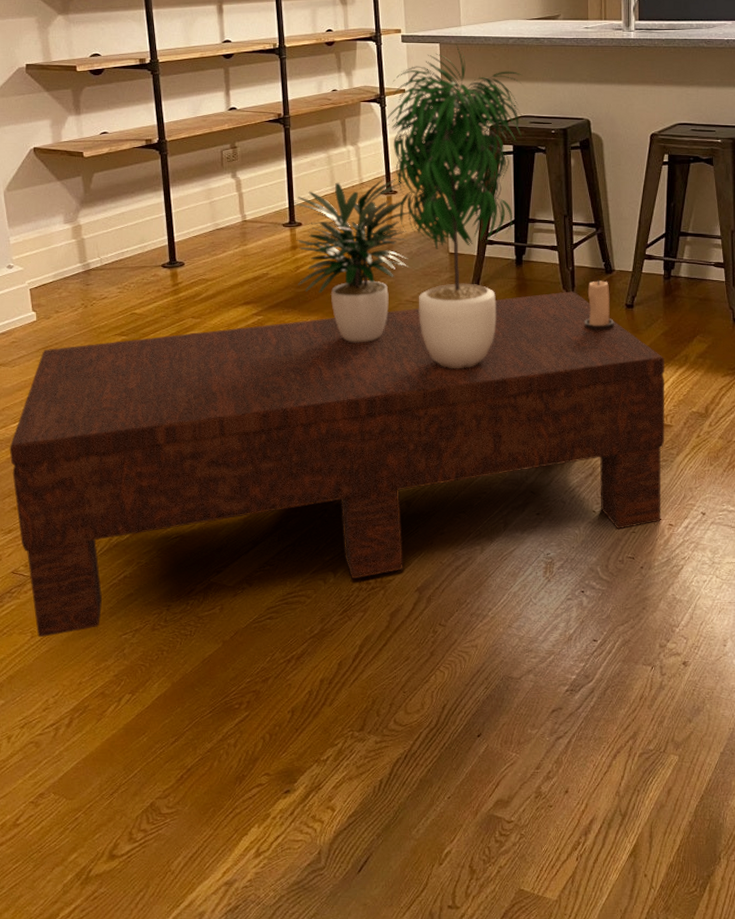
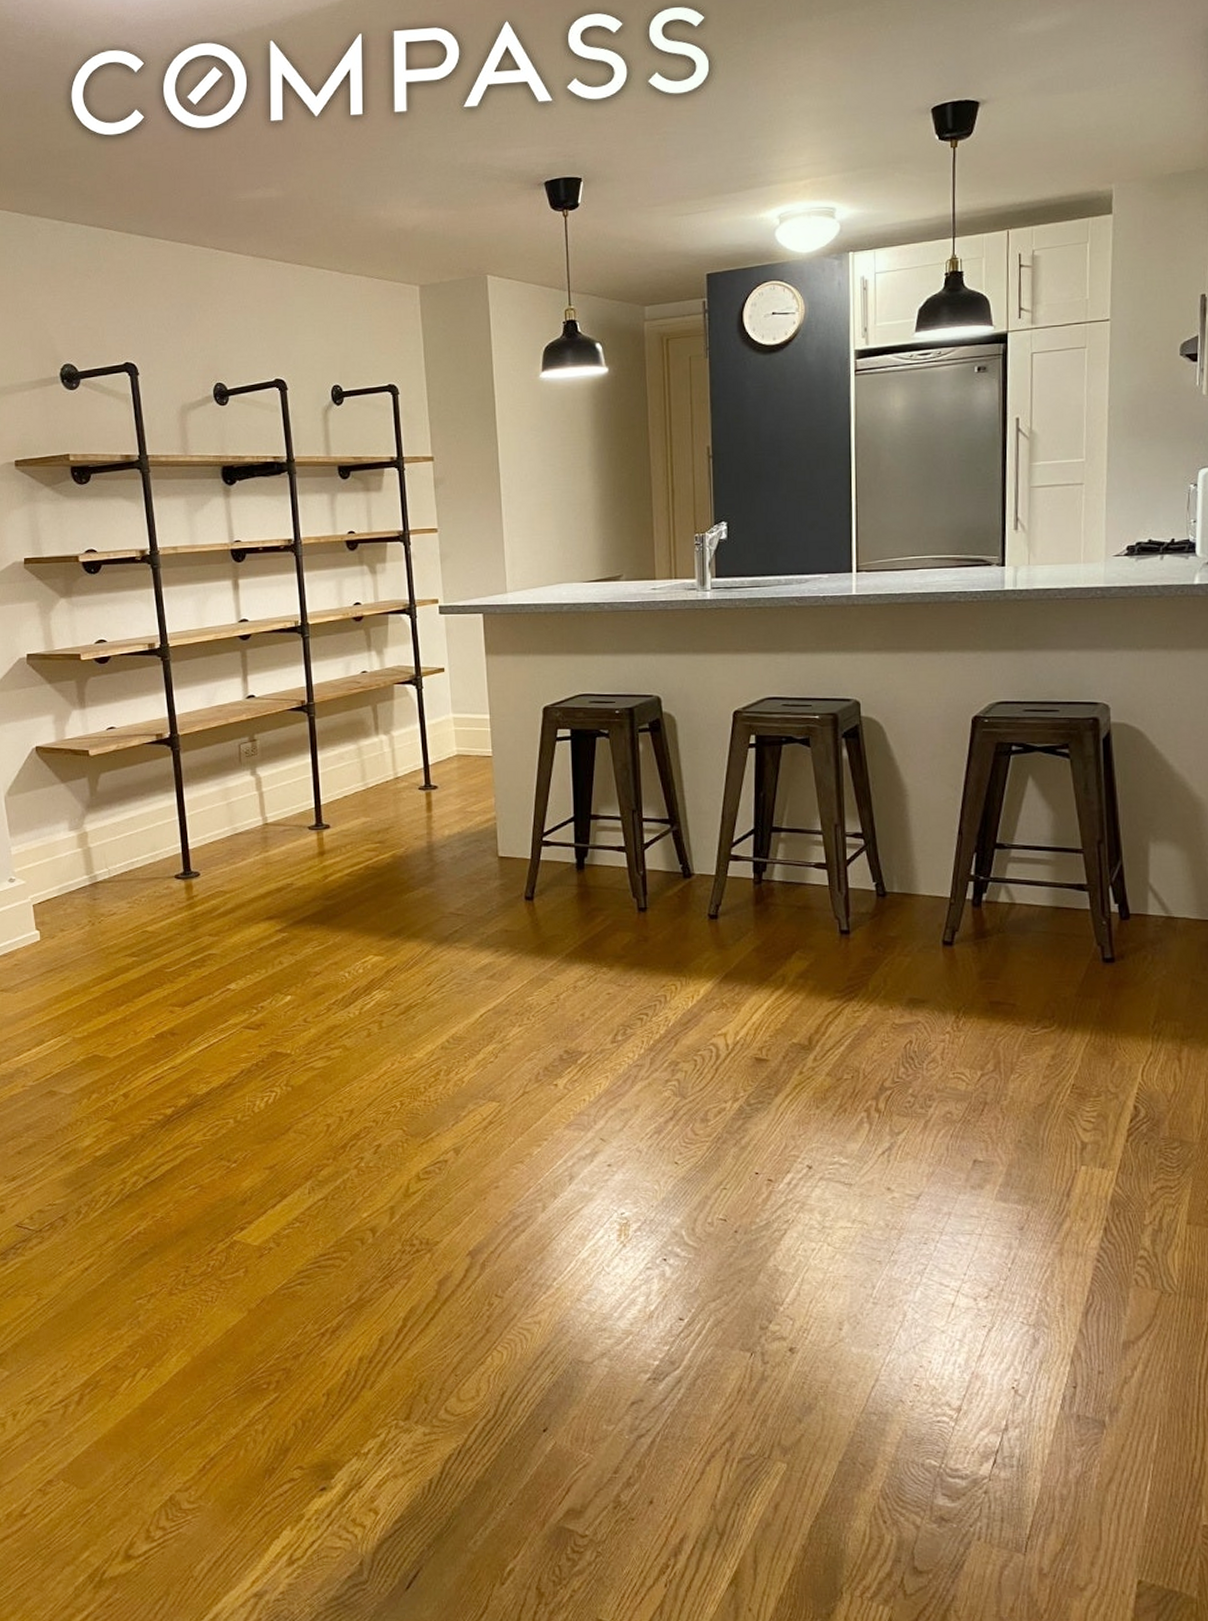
coffee table: present [9,291,666,638] -> none [12,900,760,1301]
potted plant: present [294,43,523,369] -> none [321,613,581,993]
candle: present [585,278,614,331] -> none [660,884,695,947]

